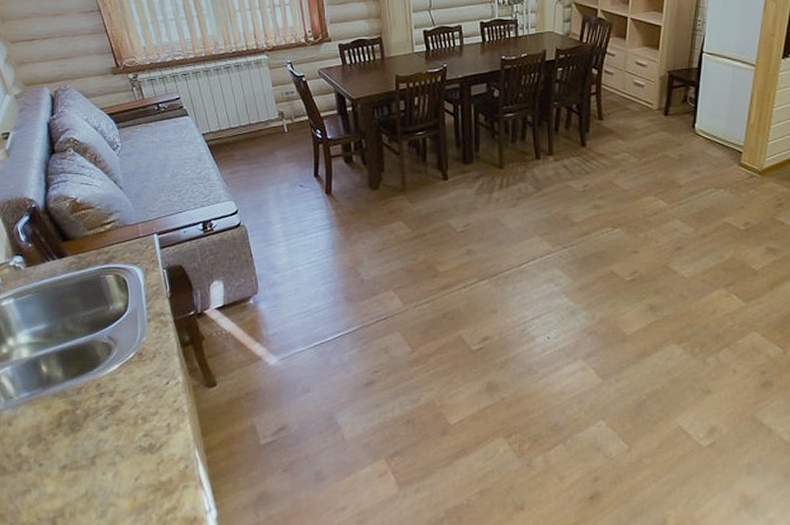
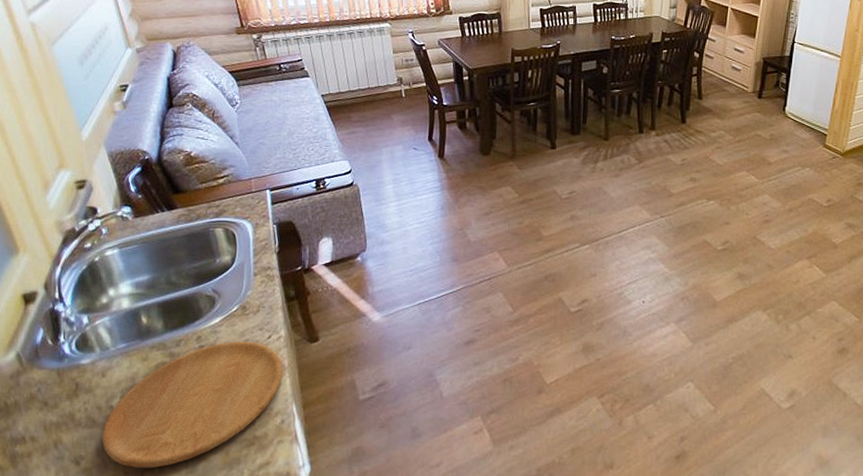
cutting board: none [13,387,184,514] -> present [102,341,283,468]

